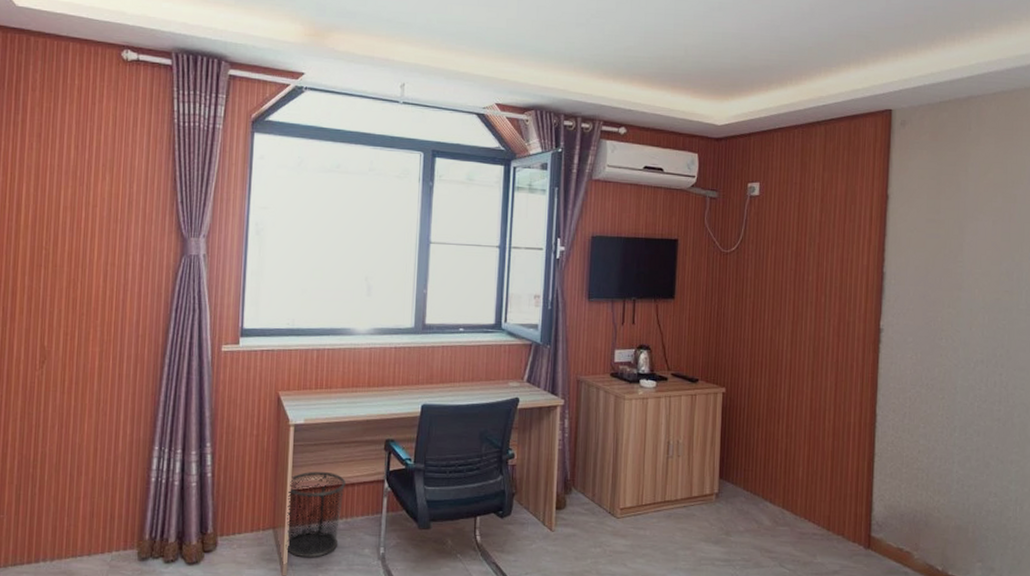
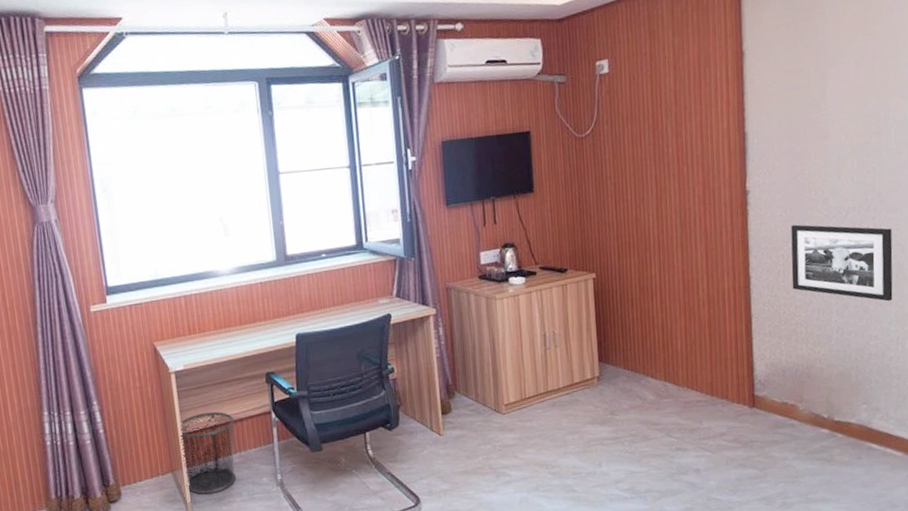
picture frame: none [917,369,1018,460] -> present [791,224,893,302]

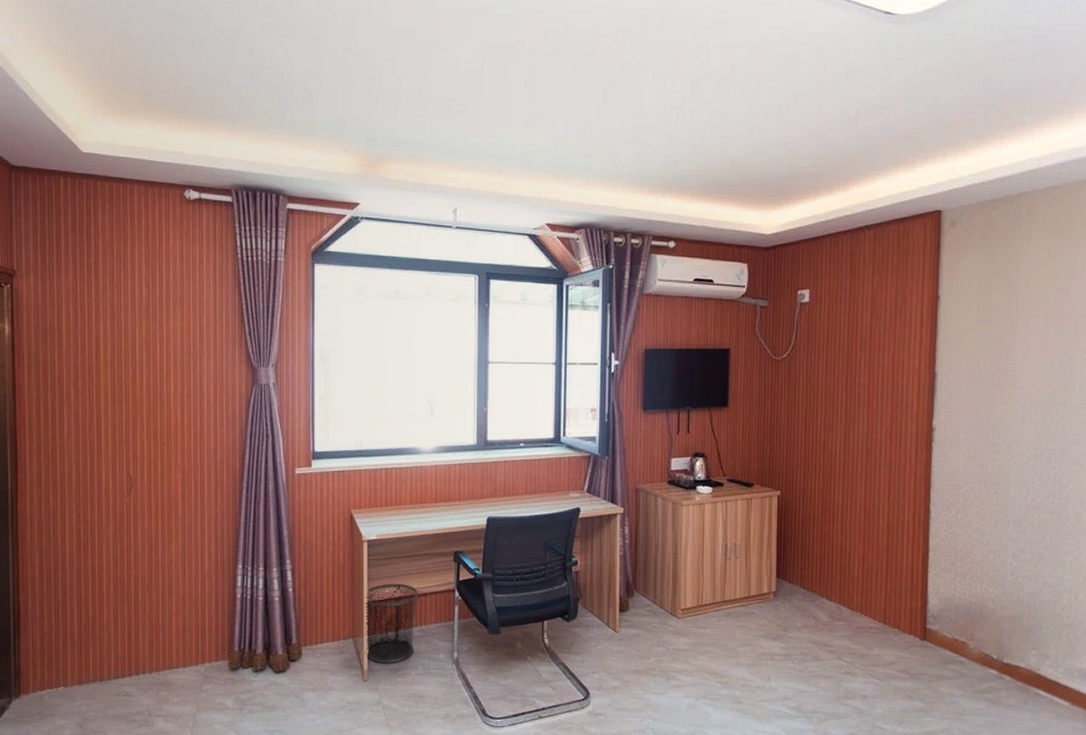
picture frame: present [791,224,893,302] -> none [970,466,1071,550]

